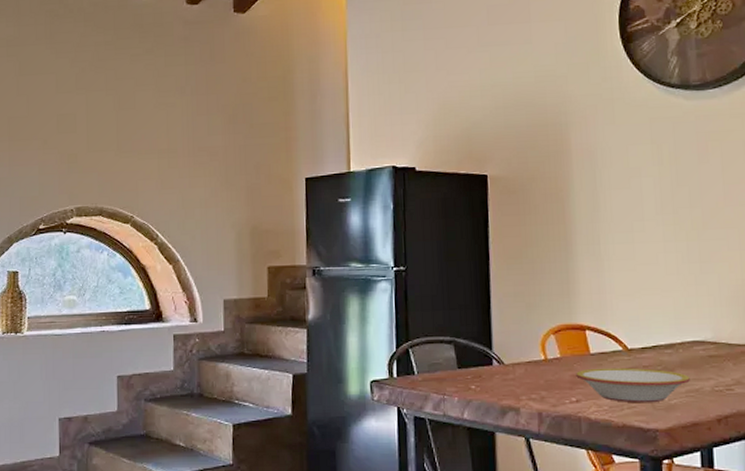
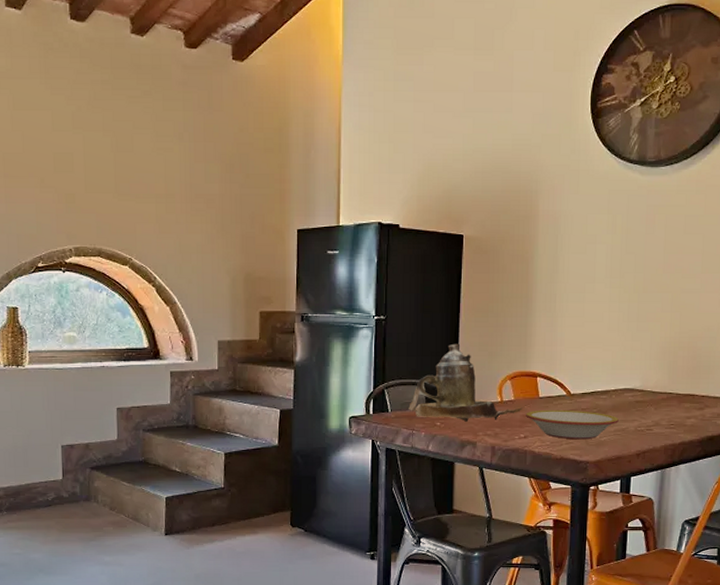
teapot: none [437,294,571,384] -> present [409,343,522,422]

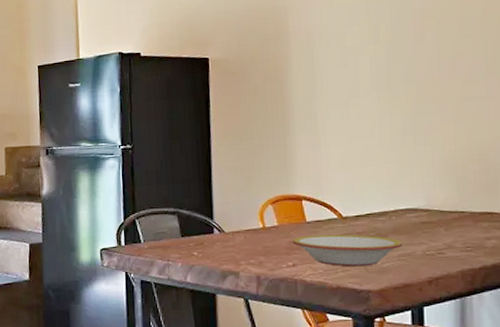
teapot: present [409,343,522,422] -> none [162,169,288,250]

